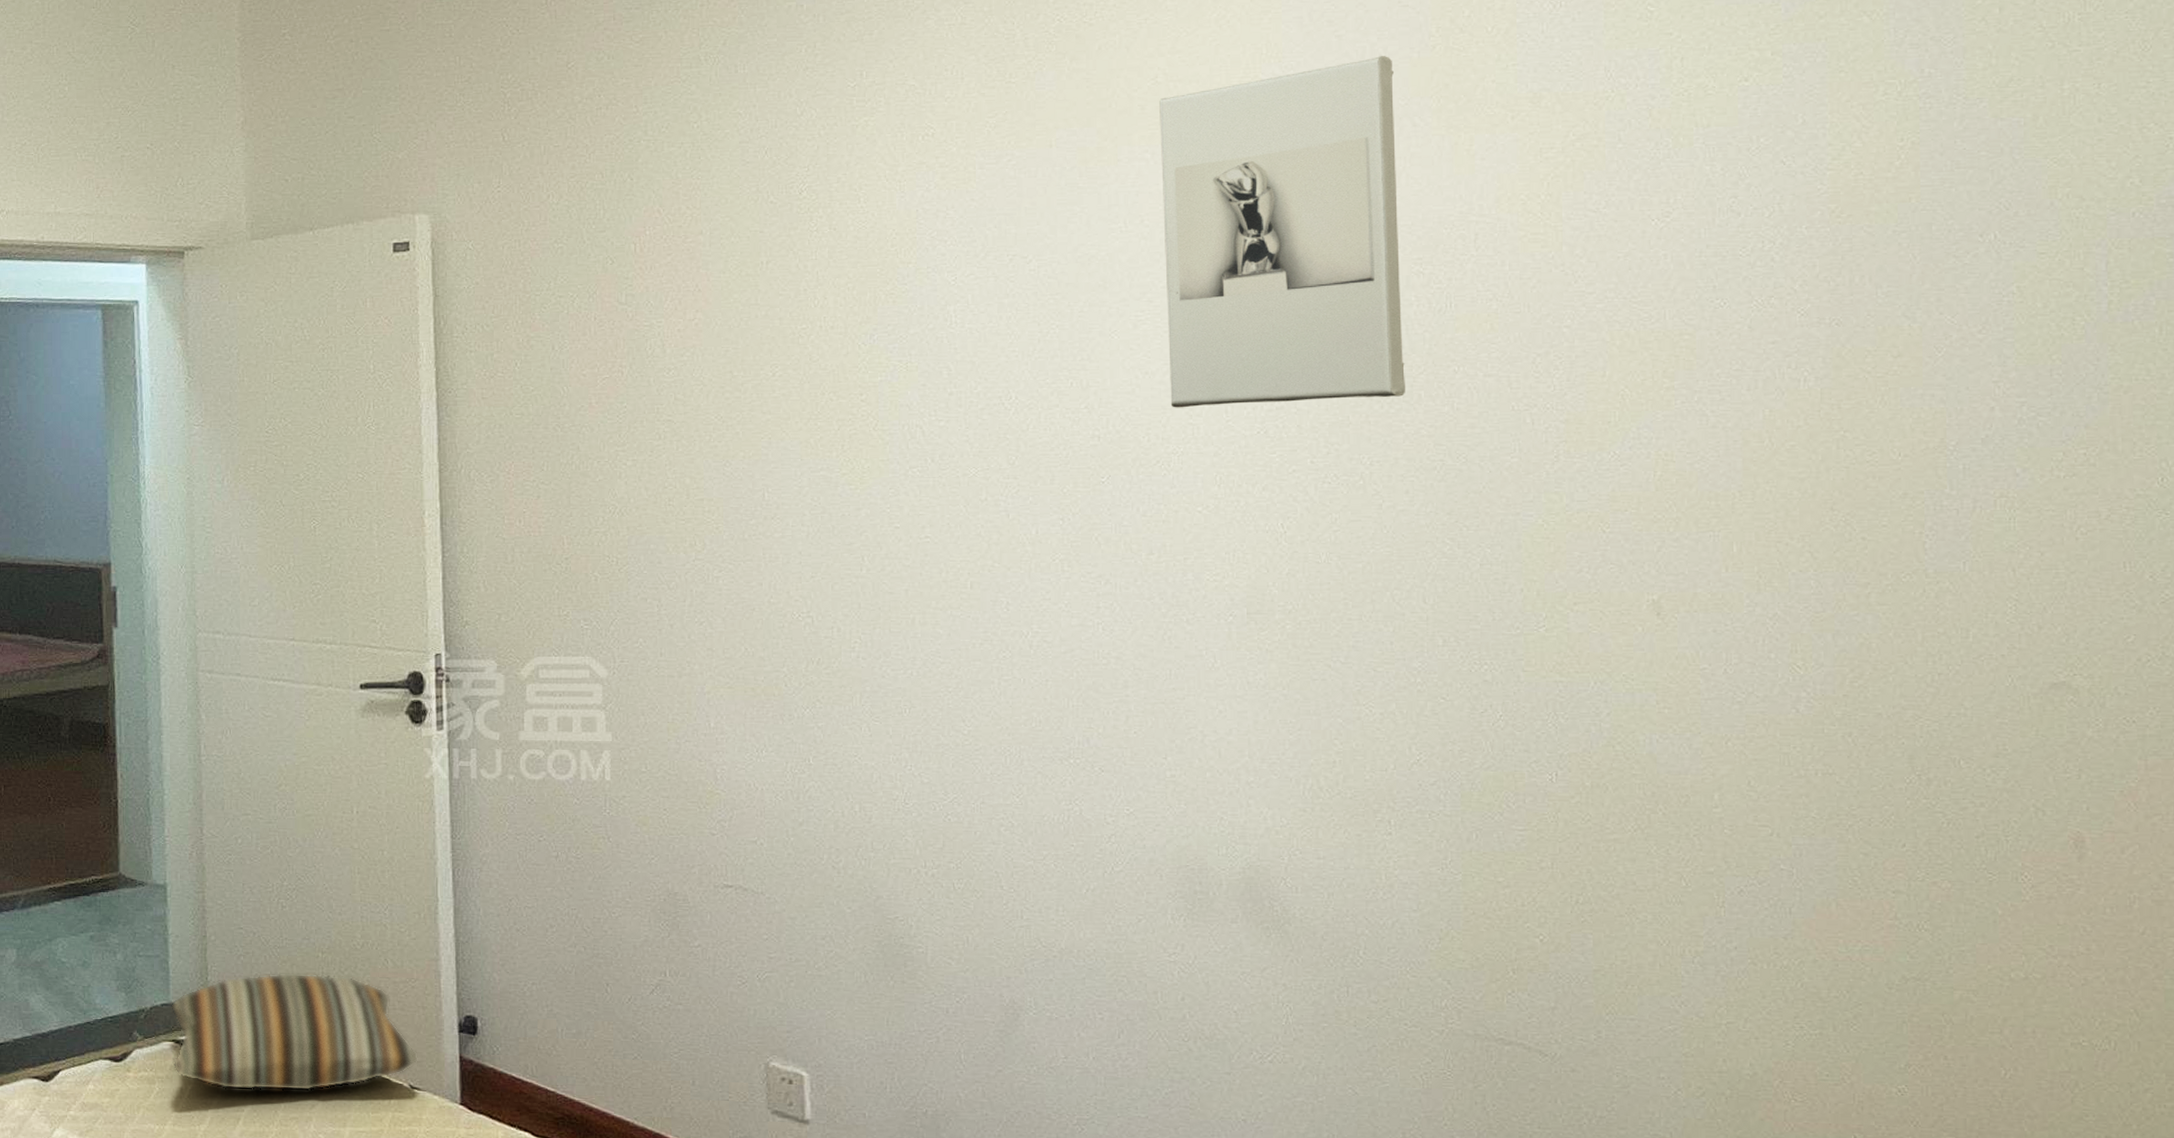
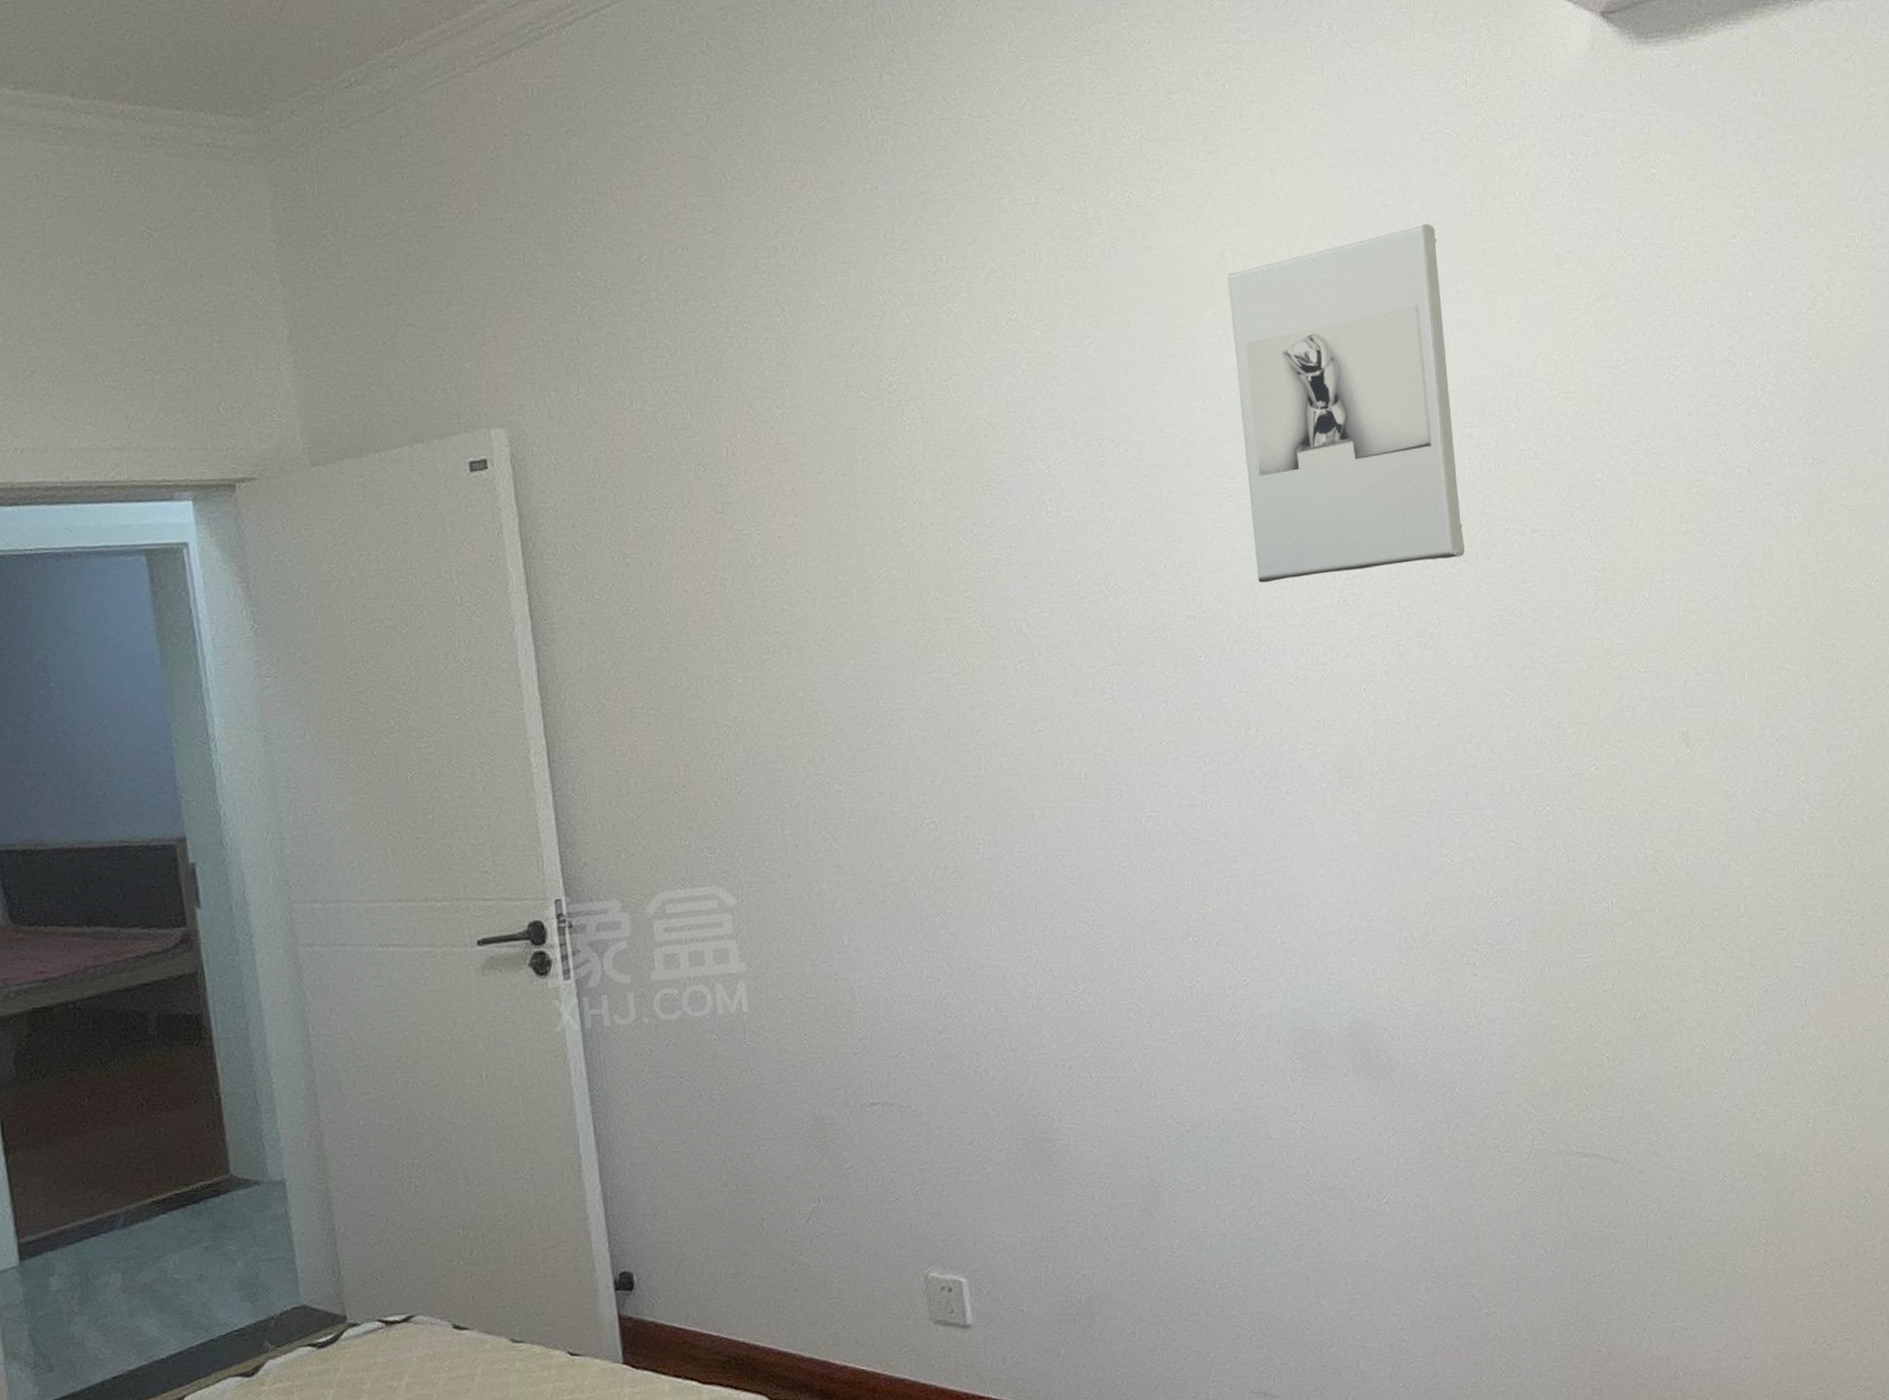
pillow: present [170,973,418,1092] -> none [302,1249,575,1388]

